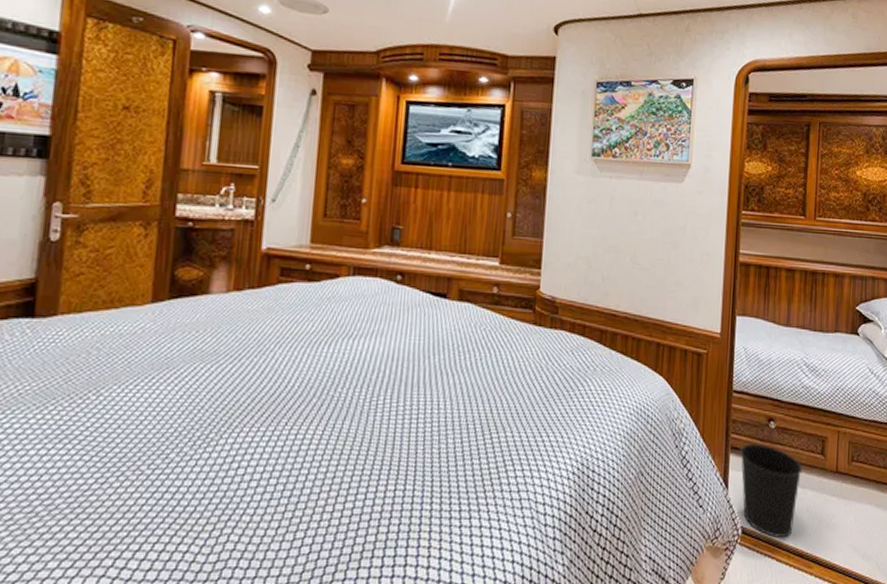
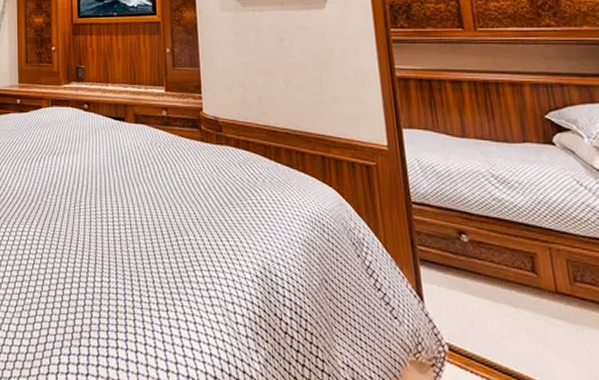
wastebasket: present [740,443,803,539] -> none [430,256,512,361]

